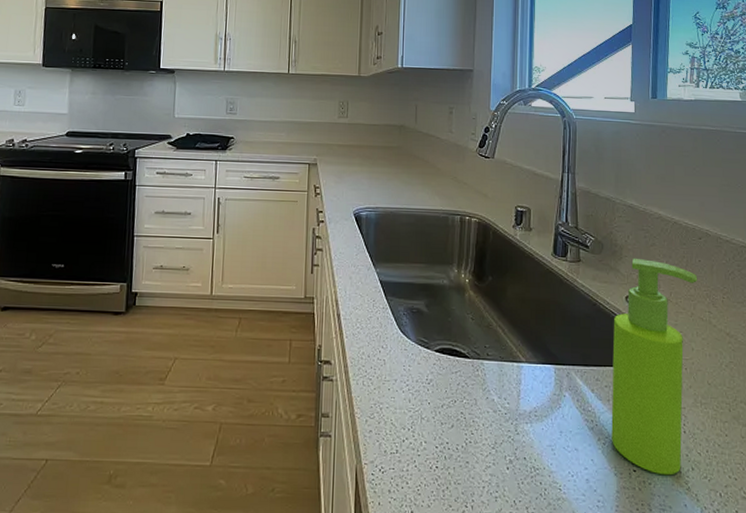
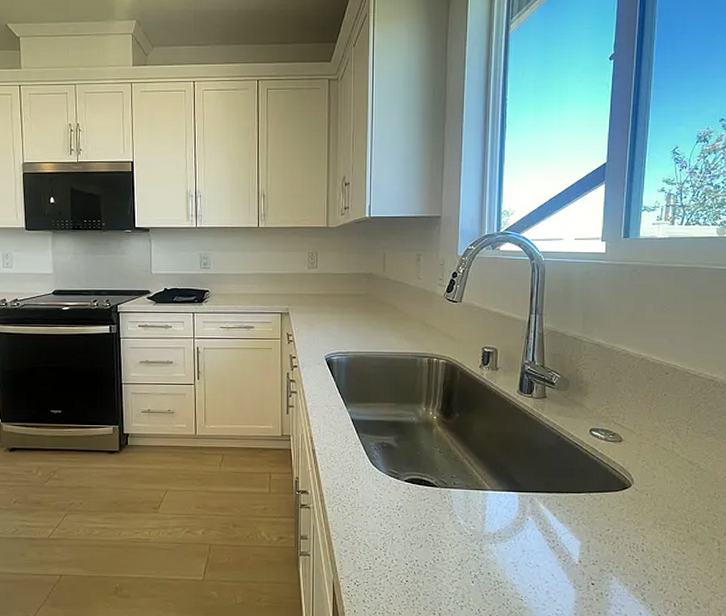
soap dispenser: present [611,258,698,476] -> none [572,393,663,588]

